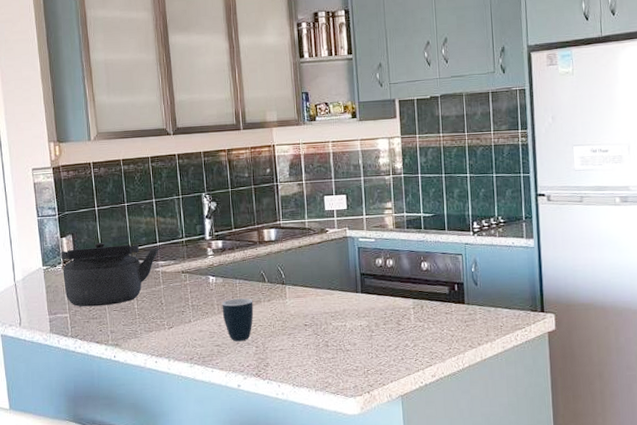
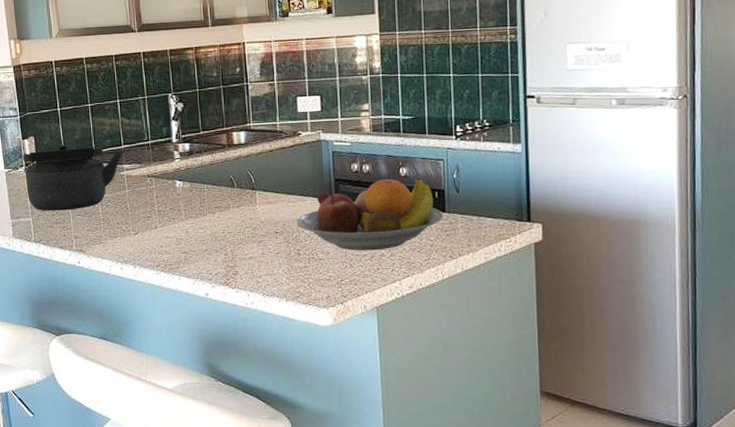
mug: present [222,298,254,342] -> none [189,204,222,249]
fruit bowl: none [324,271,463,342] -> present [296,177,443,251]

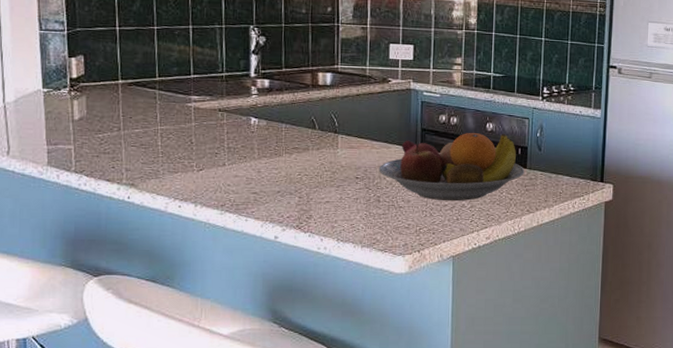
kettle: present [23,144,125,211] -> none [68,67,194,140]

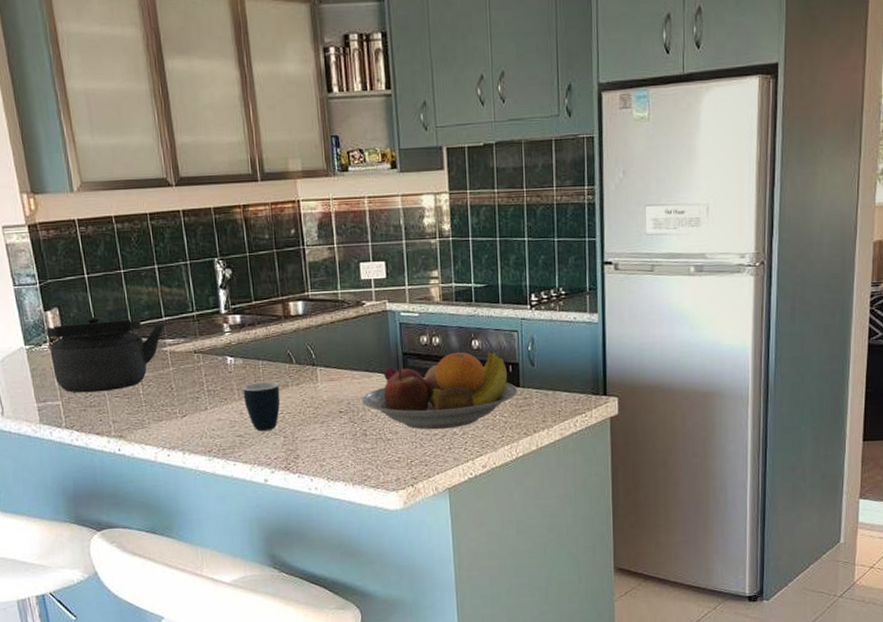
kettle: none [68,67,194,140] -> present [46,316,167,393]
mug: none [263,144,300,191] -> present [243,382,280,432]

